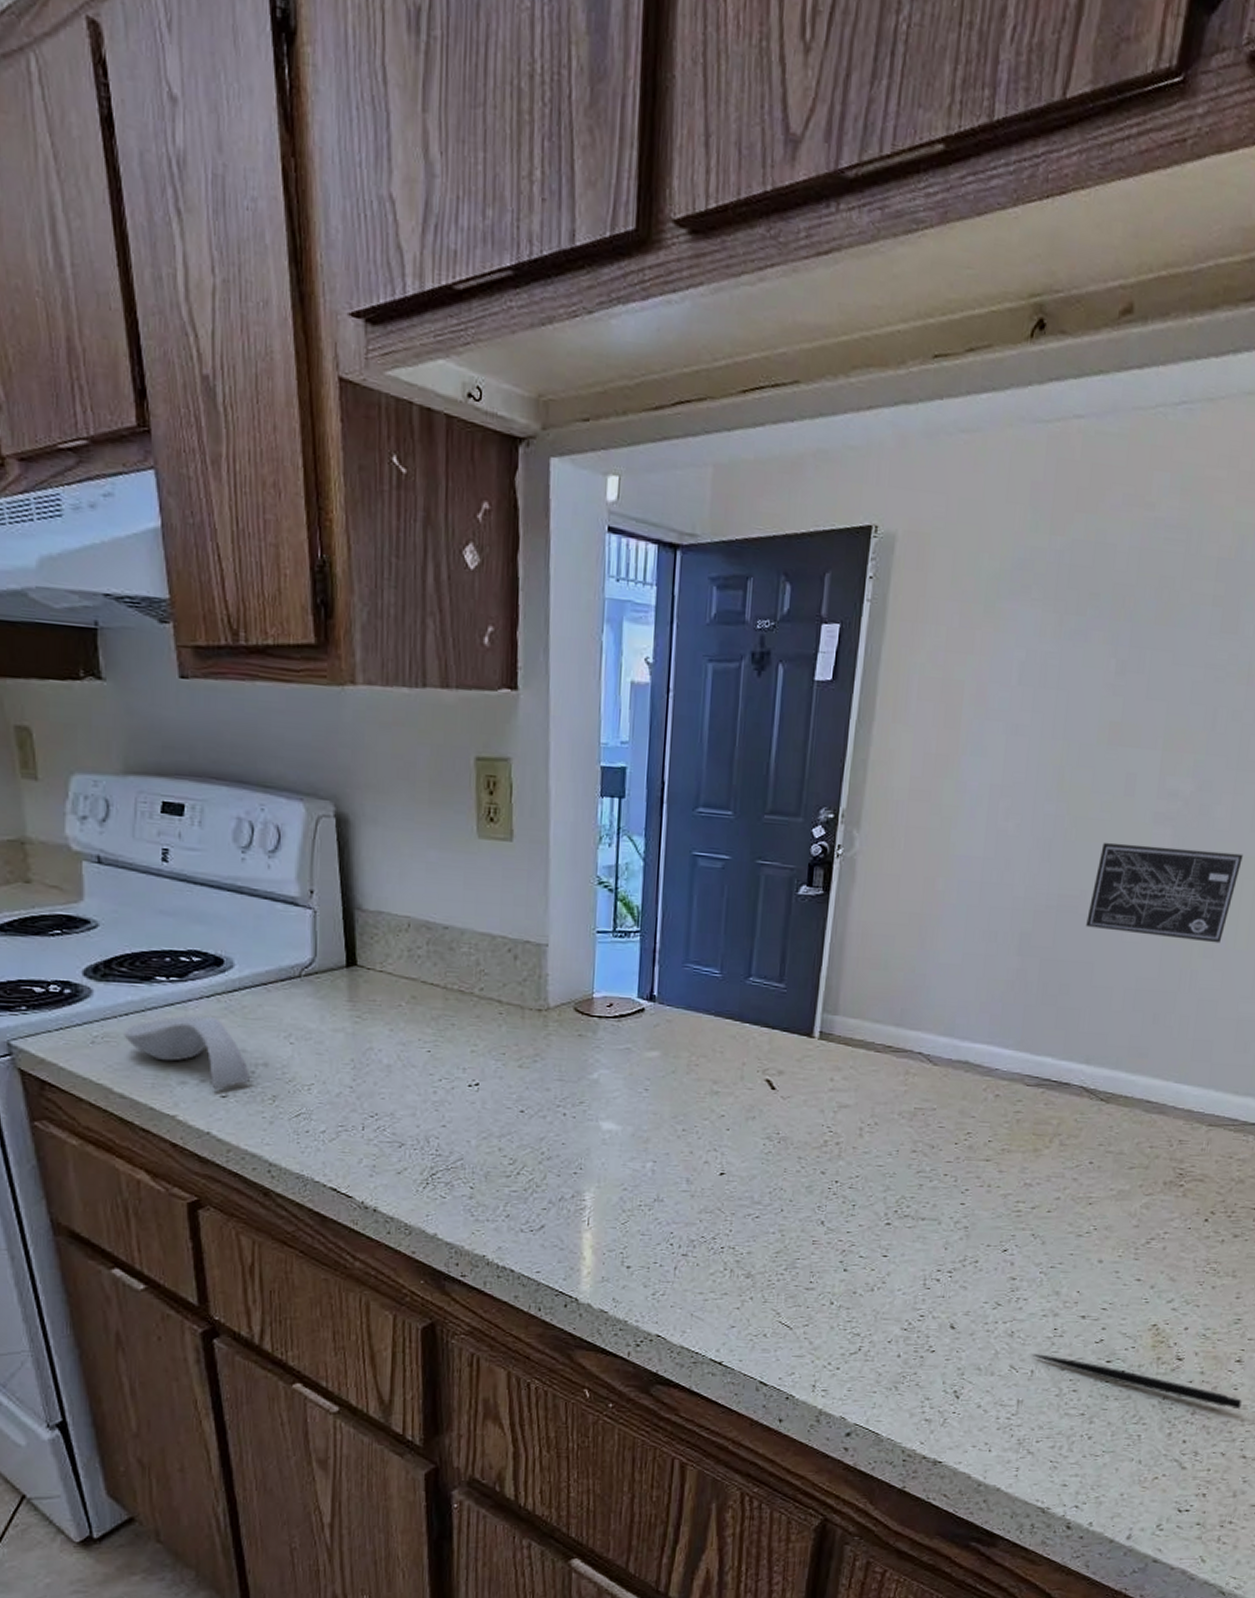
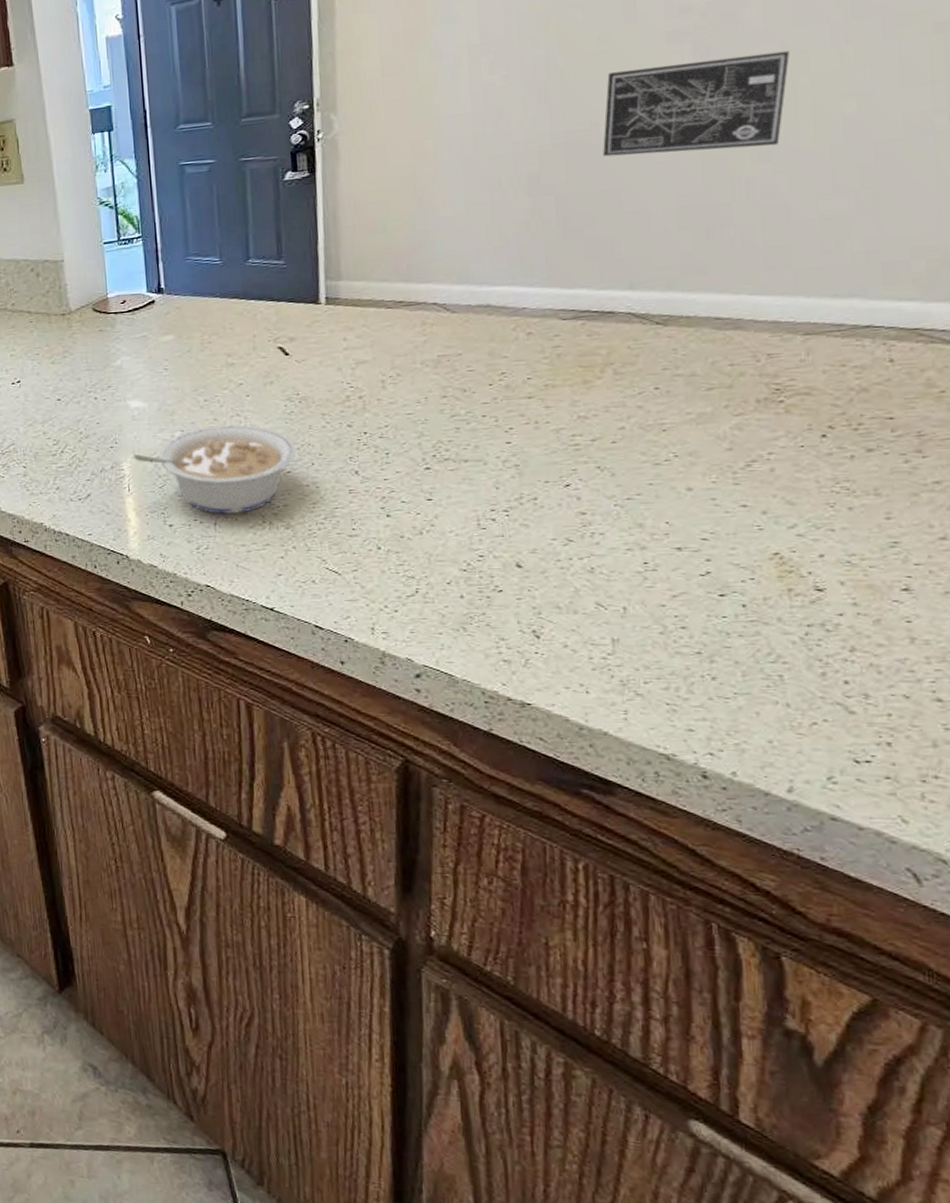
legume: none [597,1160,768,1258] -> present [133,425,296,514]
pen: present [1032,1354,1242,1410] -> none [621,590,922,645]

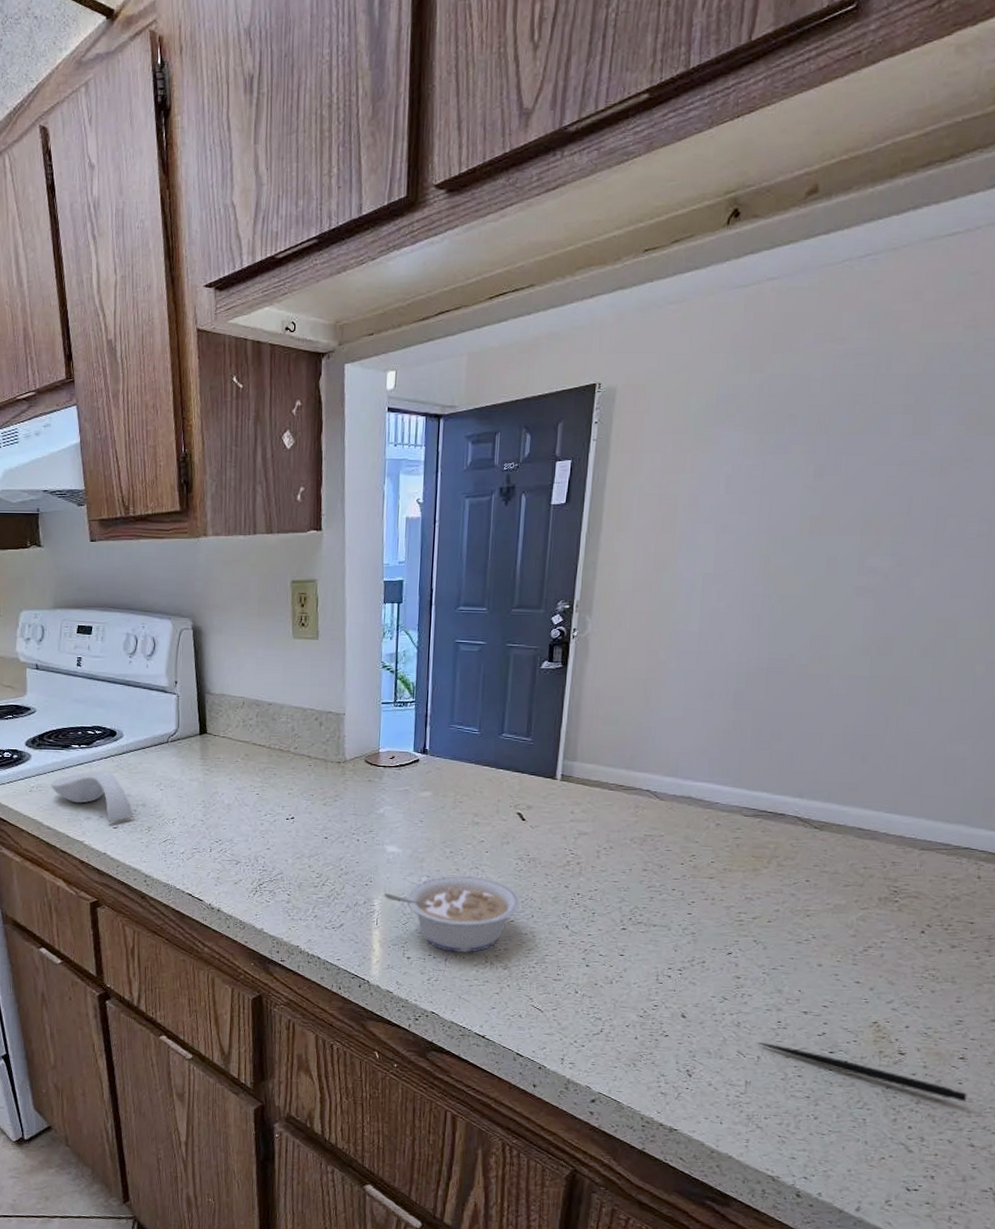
wall art: present [603,50,790,157] -> none [795,613,944,693]
pen: none [621,590,922,645] -> present [758,1042,967,1102]

